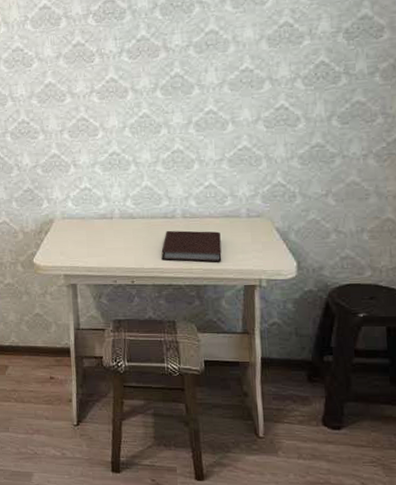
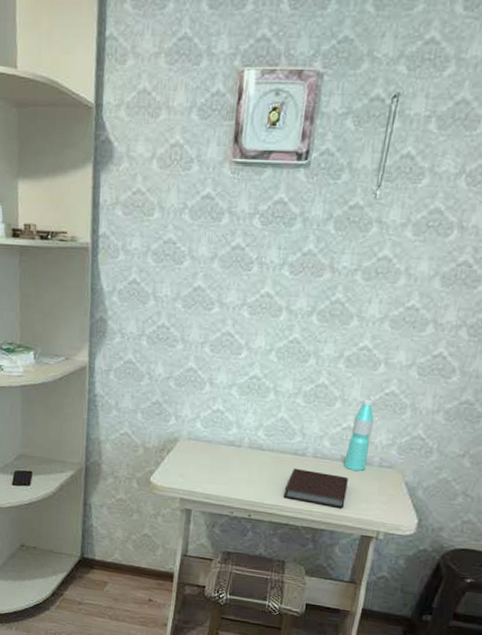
water bottle: none [213,156,235,224] -> present [343,399,374,471]

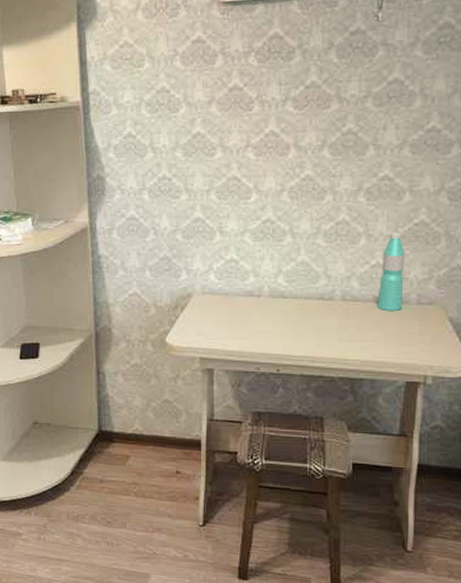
notebook: present [283,468,348,508] -> none [314,314,384,354]

